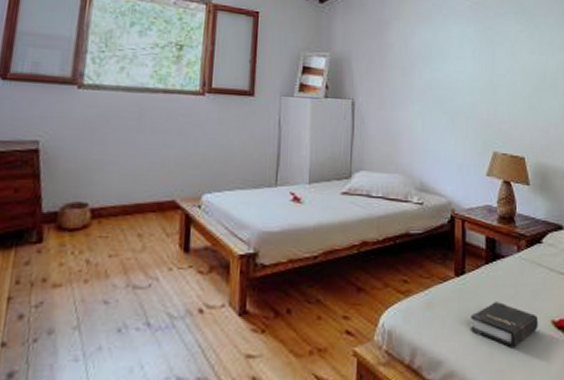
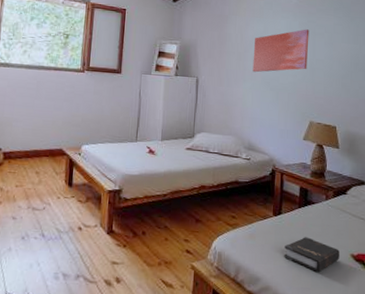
wall art: none [421,37,488,92] -> present [252,29,309,73]

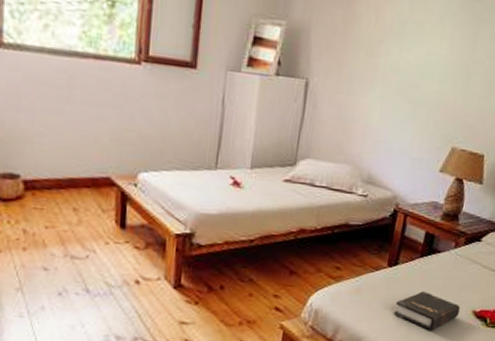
wall art: present [252,29,309,73] -> none [385,11,474,76]

